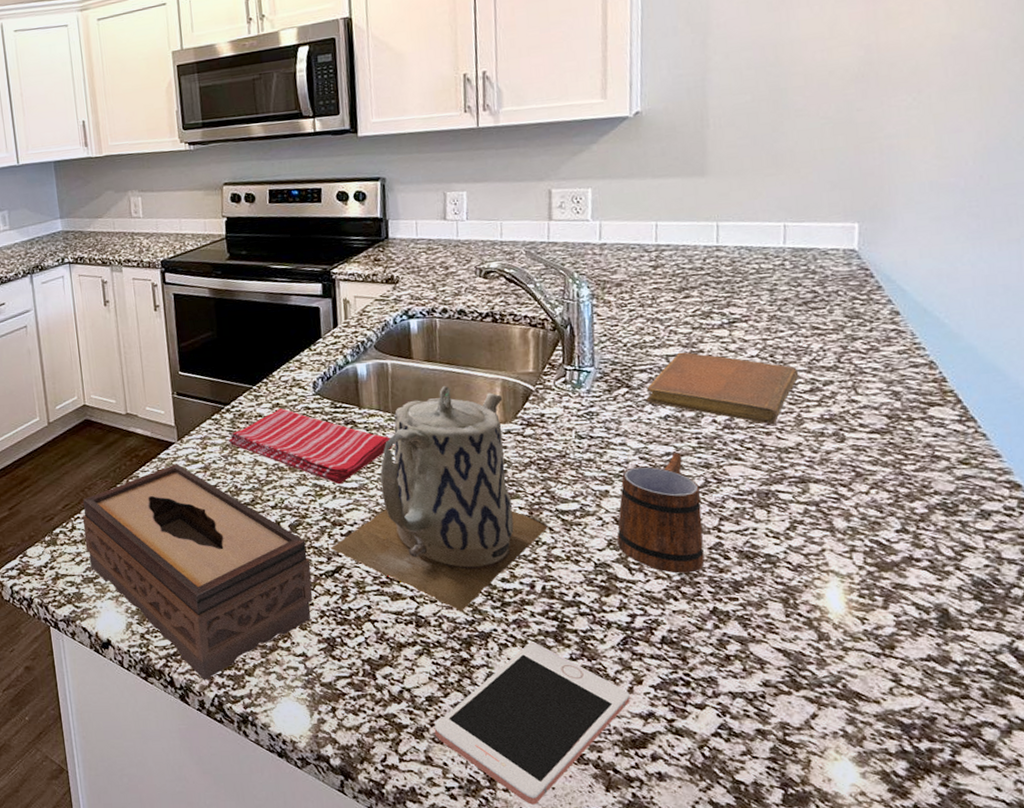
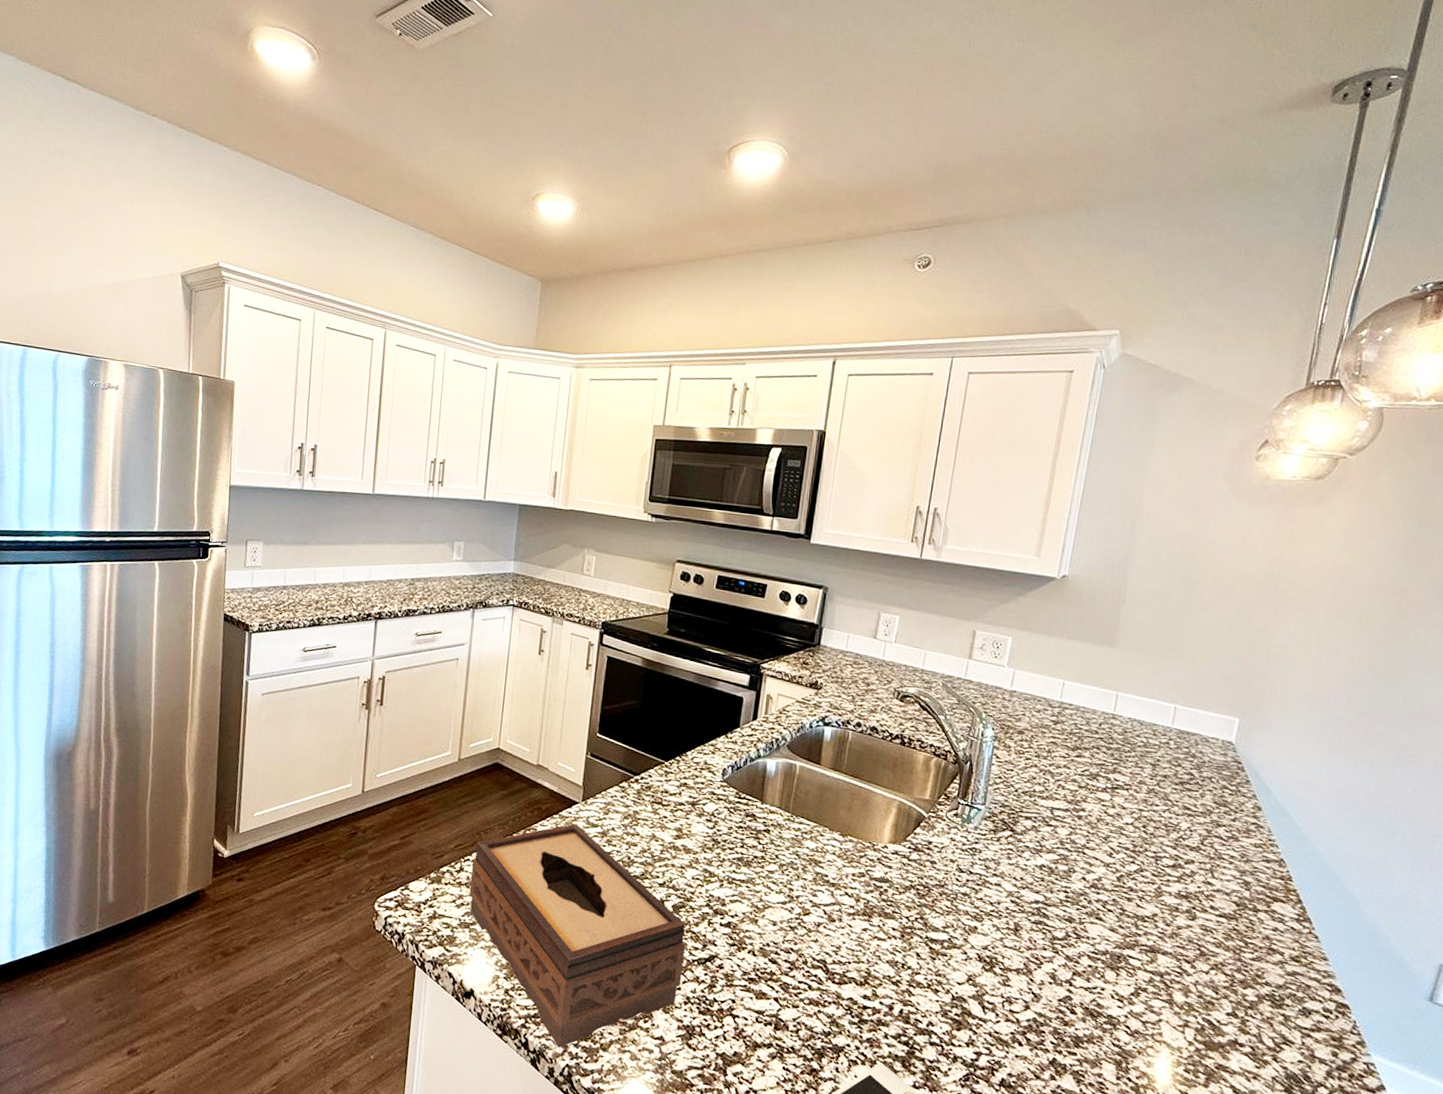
dish towel: present [229,408,394,485] -> none [631,788,787,875]
teapot: present [330,385,549,611] -> none [708,796,917,1021]
mug: present [617,453,705,574] -> none [976,902,1061,1021]
notebook: present [646,352,799,425] -> none [1026,807,1166,892]

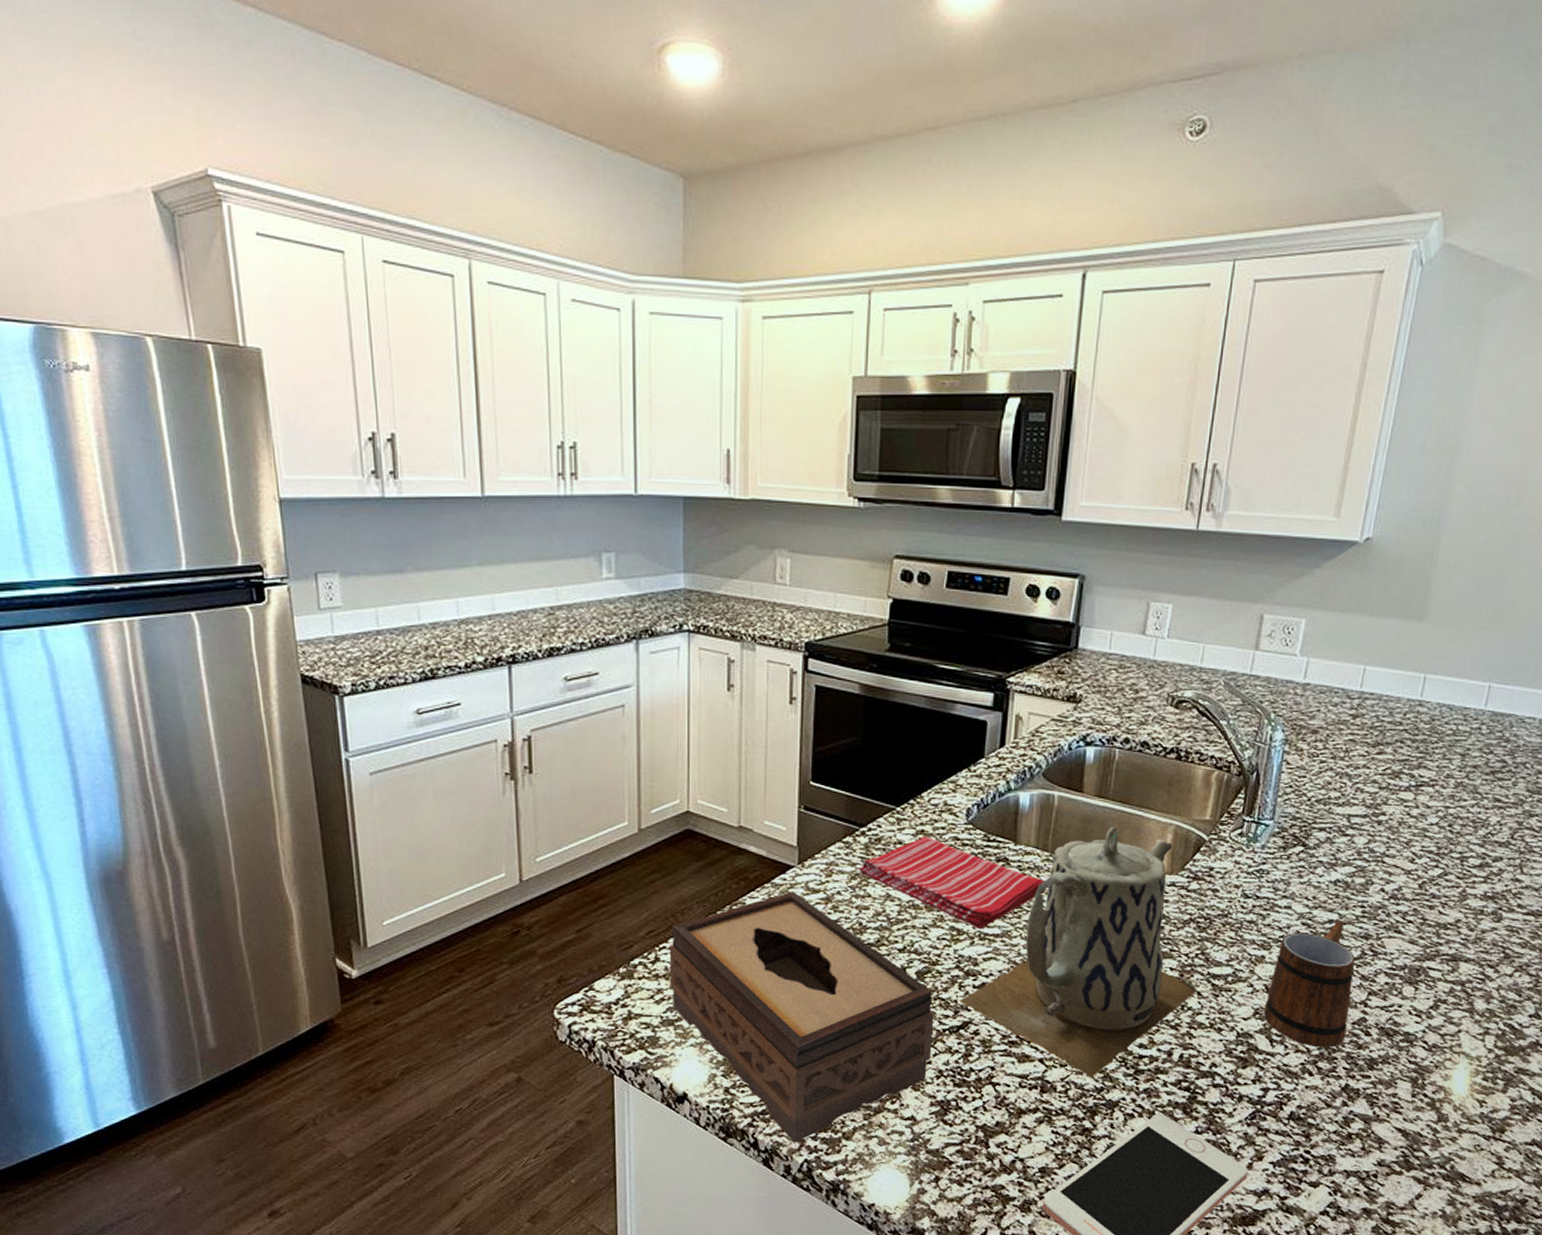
dish towel: none [631,788,787,875] -> present [859,836,1047,930]
teapot: none [708,796,917,1021] -> present [959,826,1198,1077]
mug: none [976,902,1061,1021] -> present [1263,921,1356,1048]

